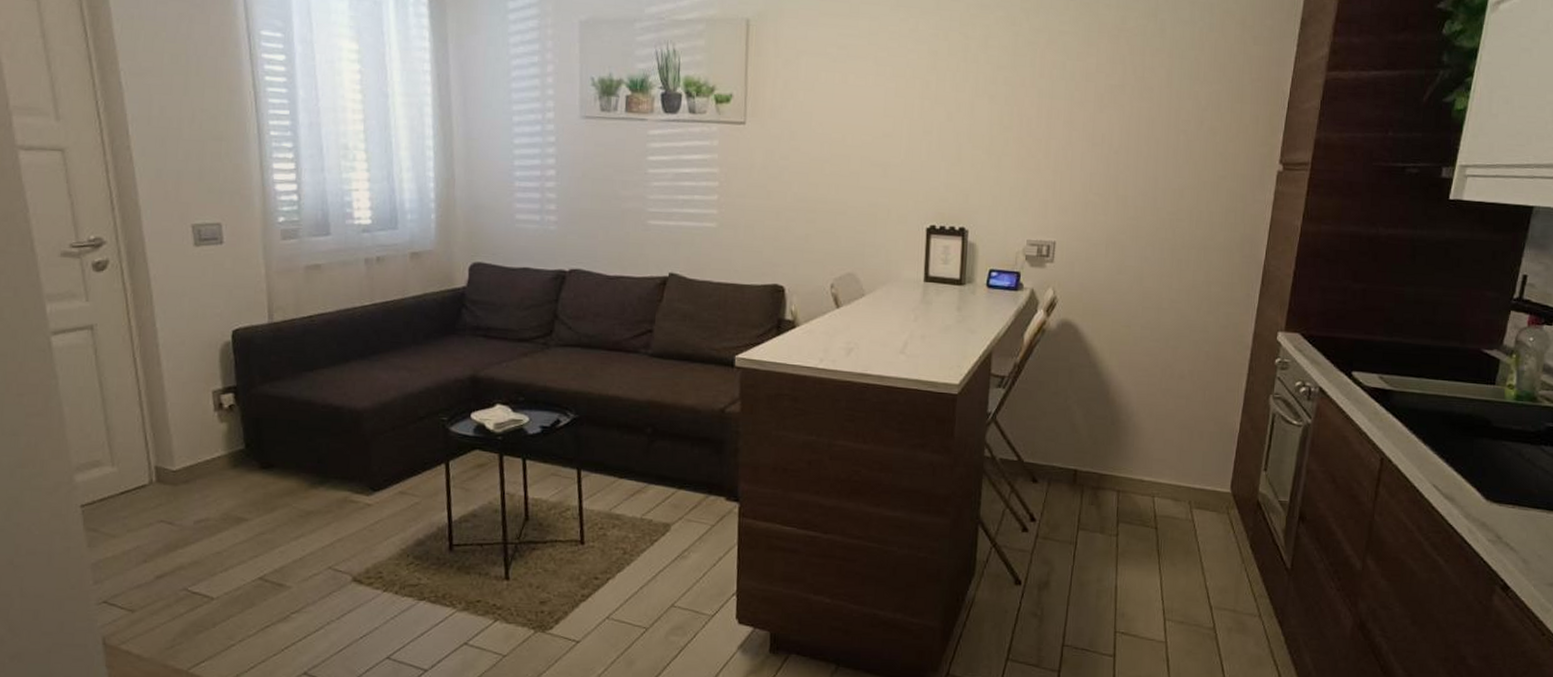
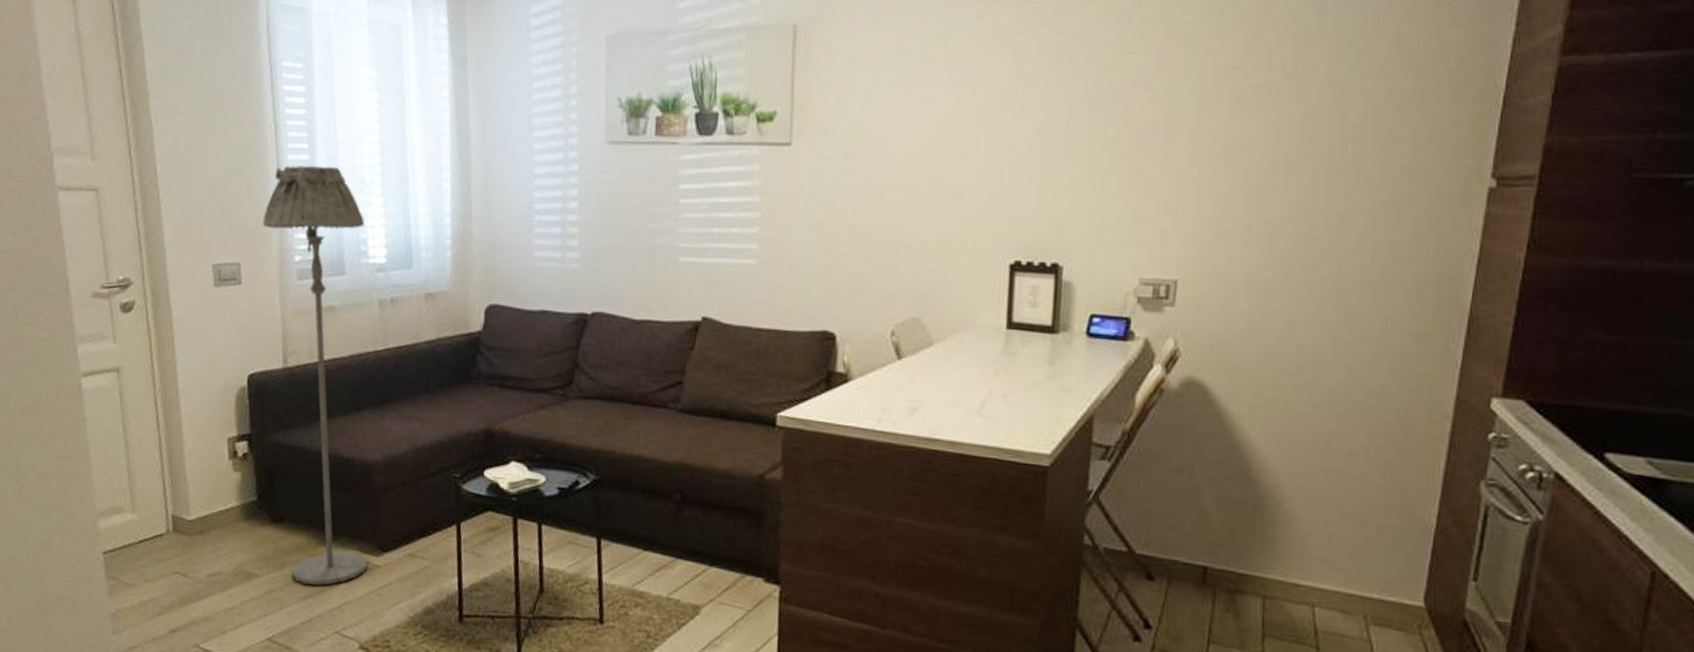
floor lamp: none [243,130,359,525] -> present [262,165,368,586]

